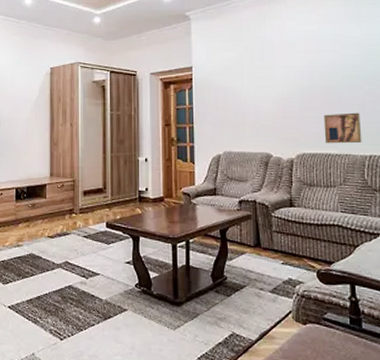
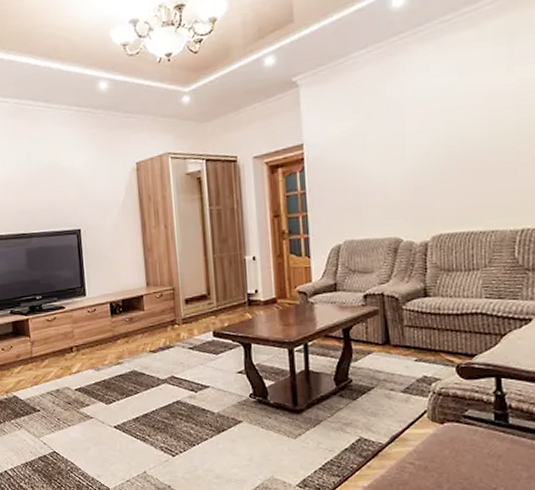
wall art: present [323,112,362,144] -> none [465,179,513,220]

